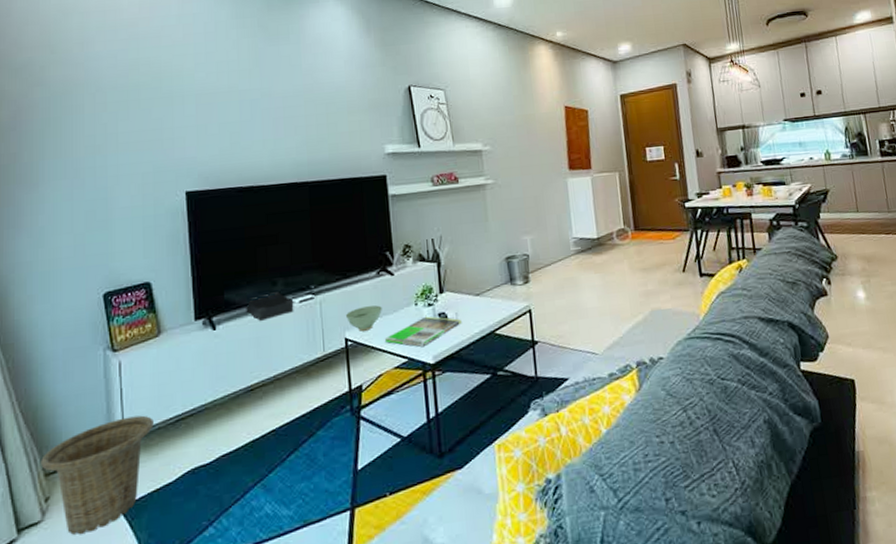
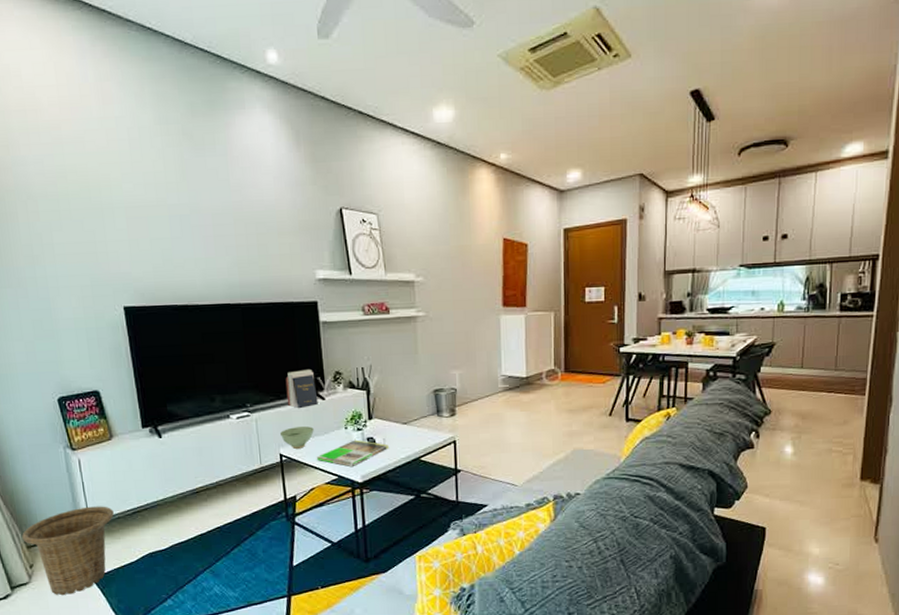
game console: present [246,292,294,322] -> none [188,408,232,434]
books: none [352,244,387,287] -> present [285,370,318,409]

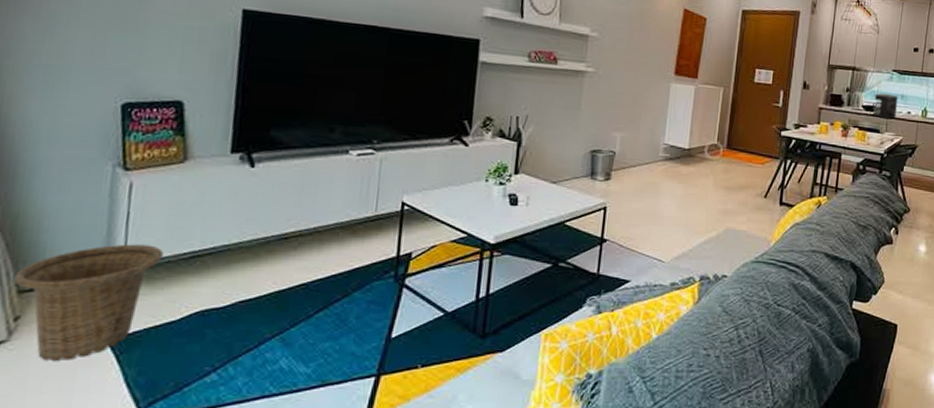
bowl: present [279,426,314,449] -> none [406,173,449,198]
books: present [285,370,318,409] -> none [423,110,461,153]
magazine: present [316,439,389,468] -> none [445,194,532,226]
coffee maker: none [716,292,748,320] -> present [870,93,898,119]

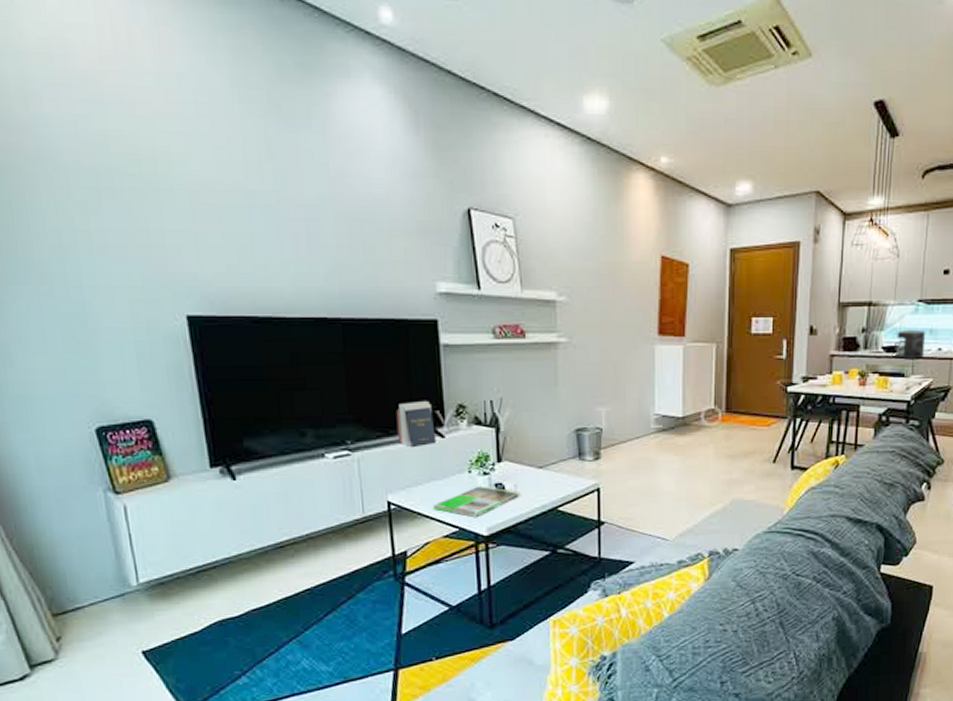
basket: present [14,244,163,360] -> none [45,563,172,674]
books: none [423,110,461,153] -> present [396,401,437,448]
magazine: none [445,194,532,226] -> present [432,485,520,518]

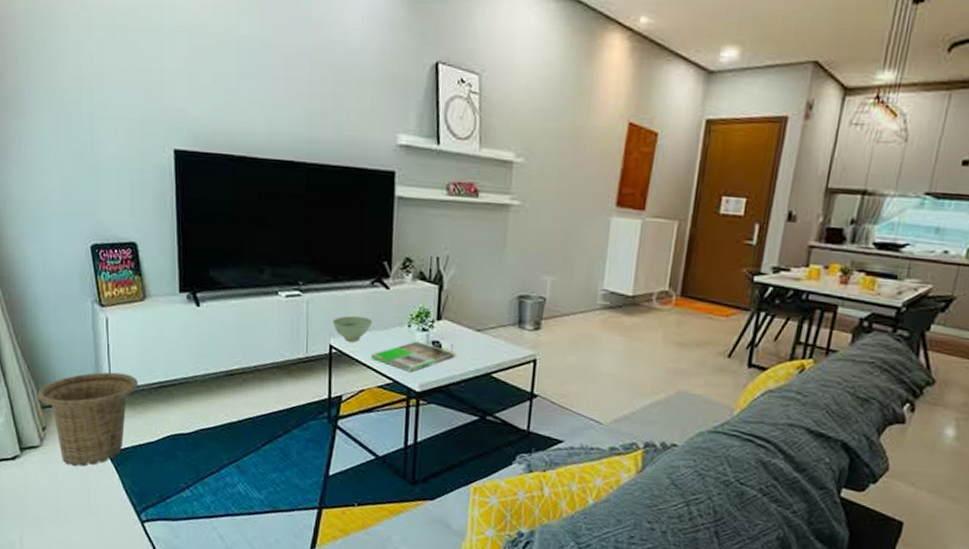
basket: none [45,563,172,674] -> present [38,372,138,467]
bowl: none [387,469,430,495] -> present [332,316,372,342]
books: present [396,401,437,448] -> none [345,250,382,296]
coffee maker: present [892,329,926,360] -> none [884,225,931,261]

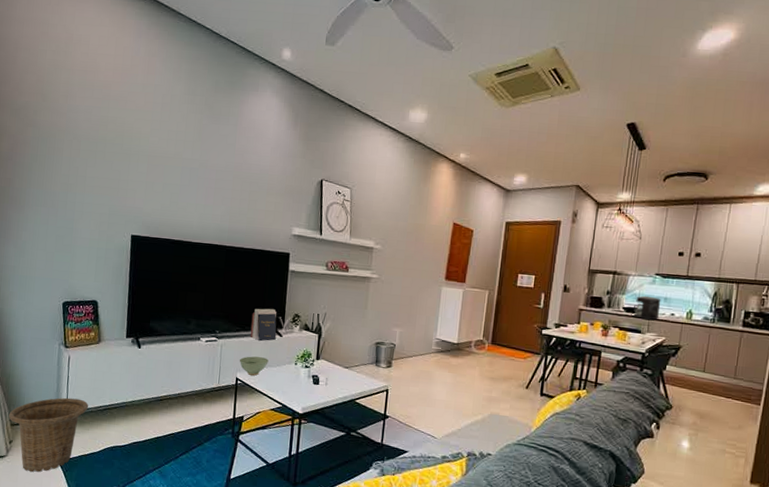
books: none [345,250,382,296] -> present [250,308,277,342]
magazine: present [370,341,456,373] -> none [266,375,330,399]
coffee maker: none [884,225,931,261] -> present [631,295,661,321]

